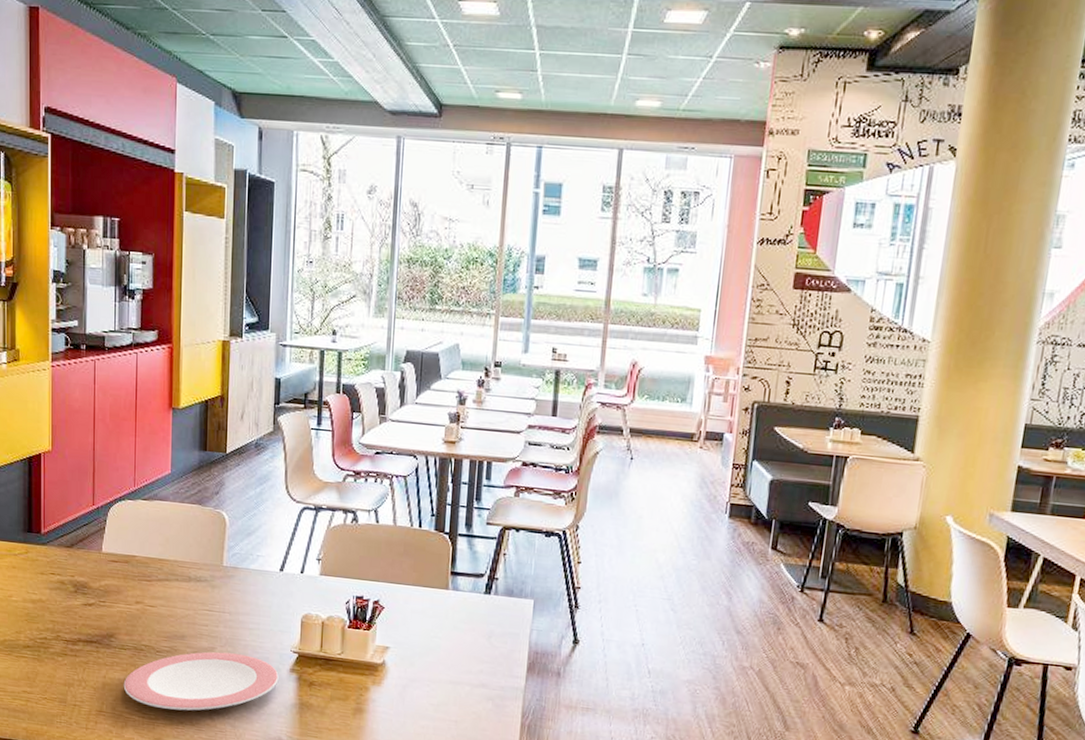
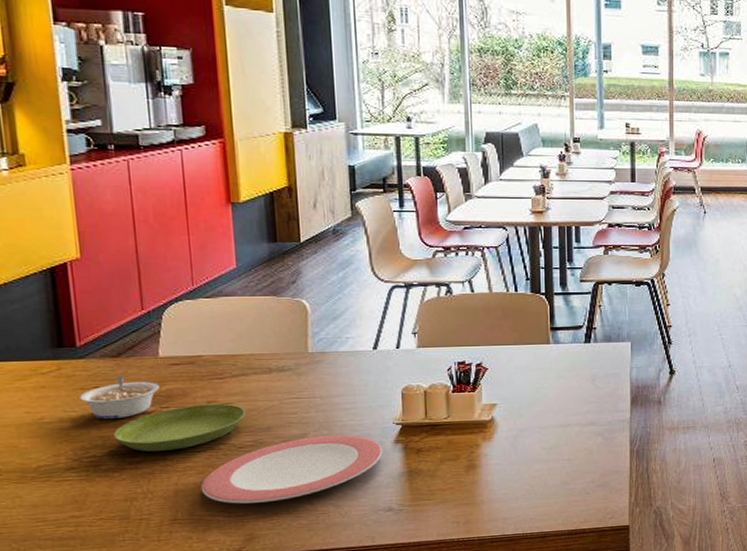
legume: none [40,565,100,606] -> present [80,375,159,420]
saucer: none [62,603,166,644] -> present [114,403,246,452]

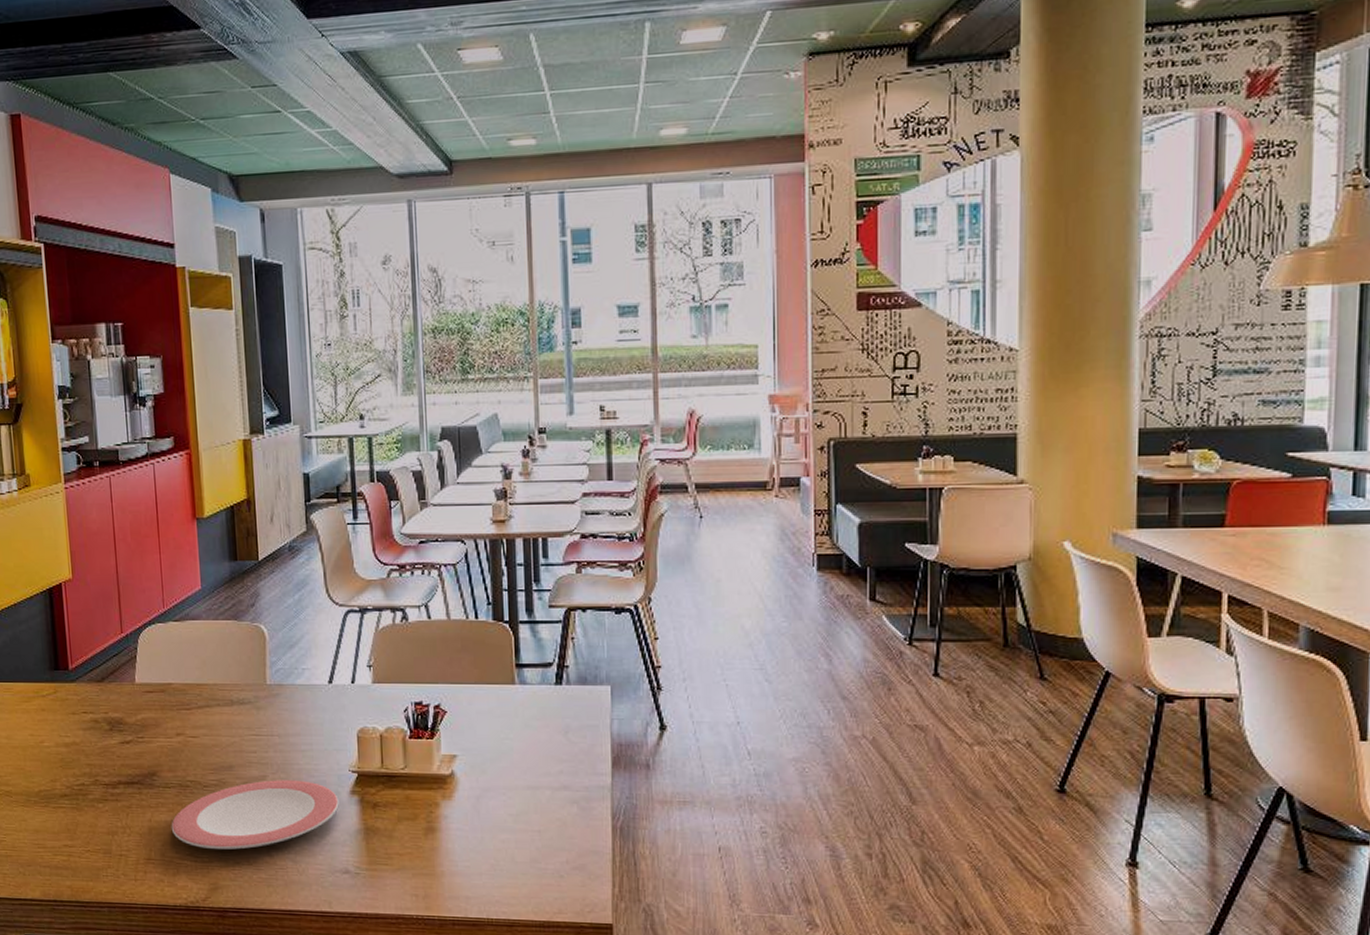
legume: present [80,375,159,420] -> none [72,701,136,747]
saucer: present [114,403,246,452] -> none [99,736,211,785]

